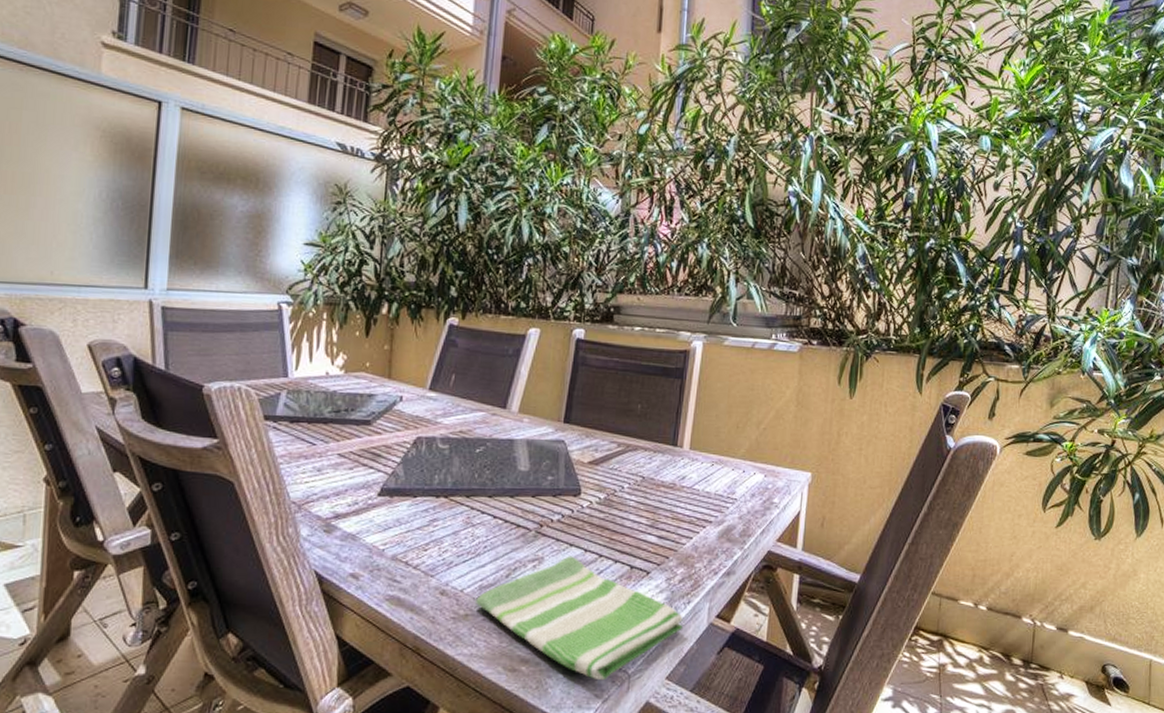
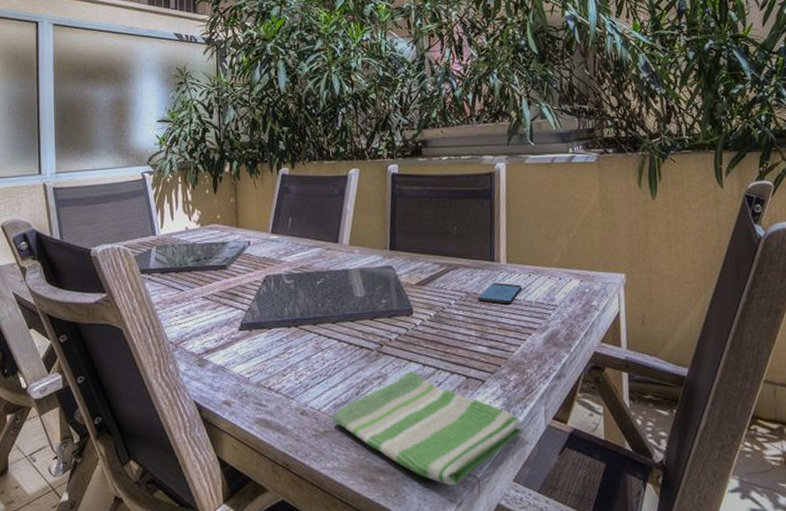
smartphone: none [654,469,702,494] -> present [478,282,521,305]

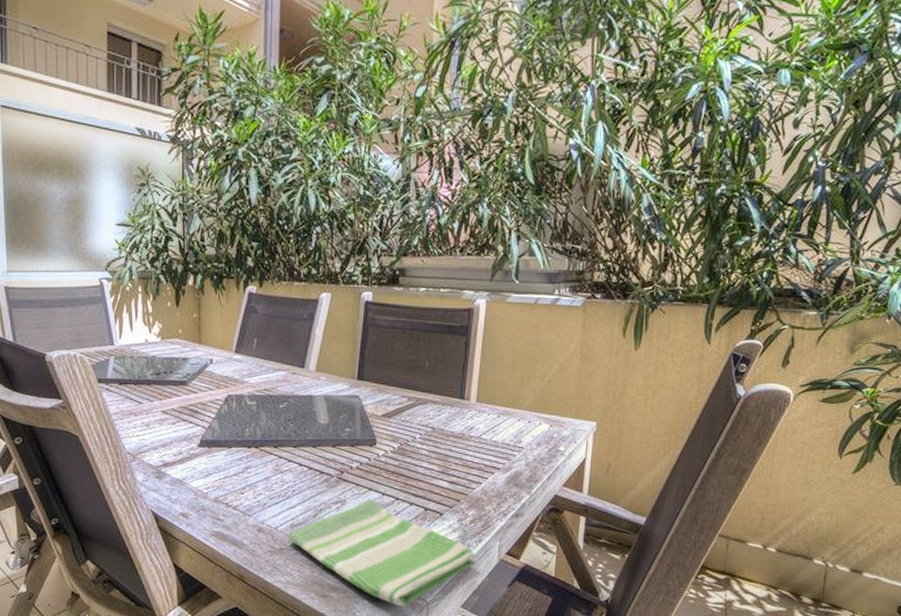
smartphone: present [478,282,521,305] -> none [444,421,489,443]

